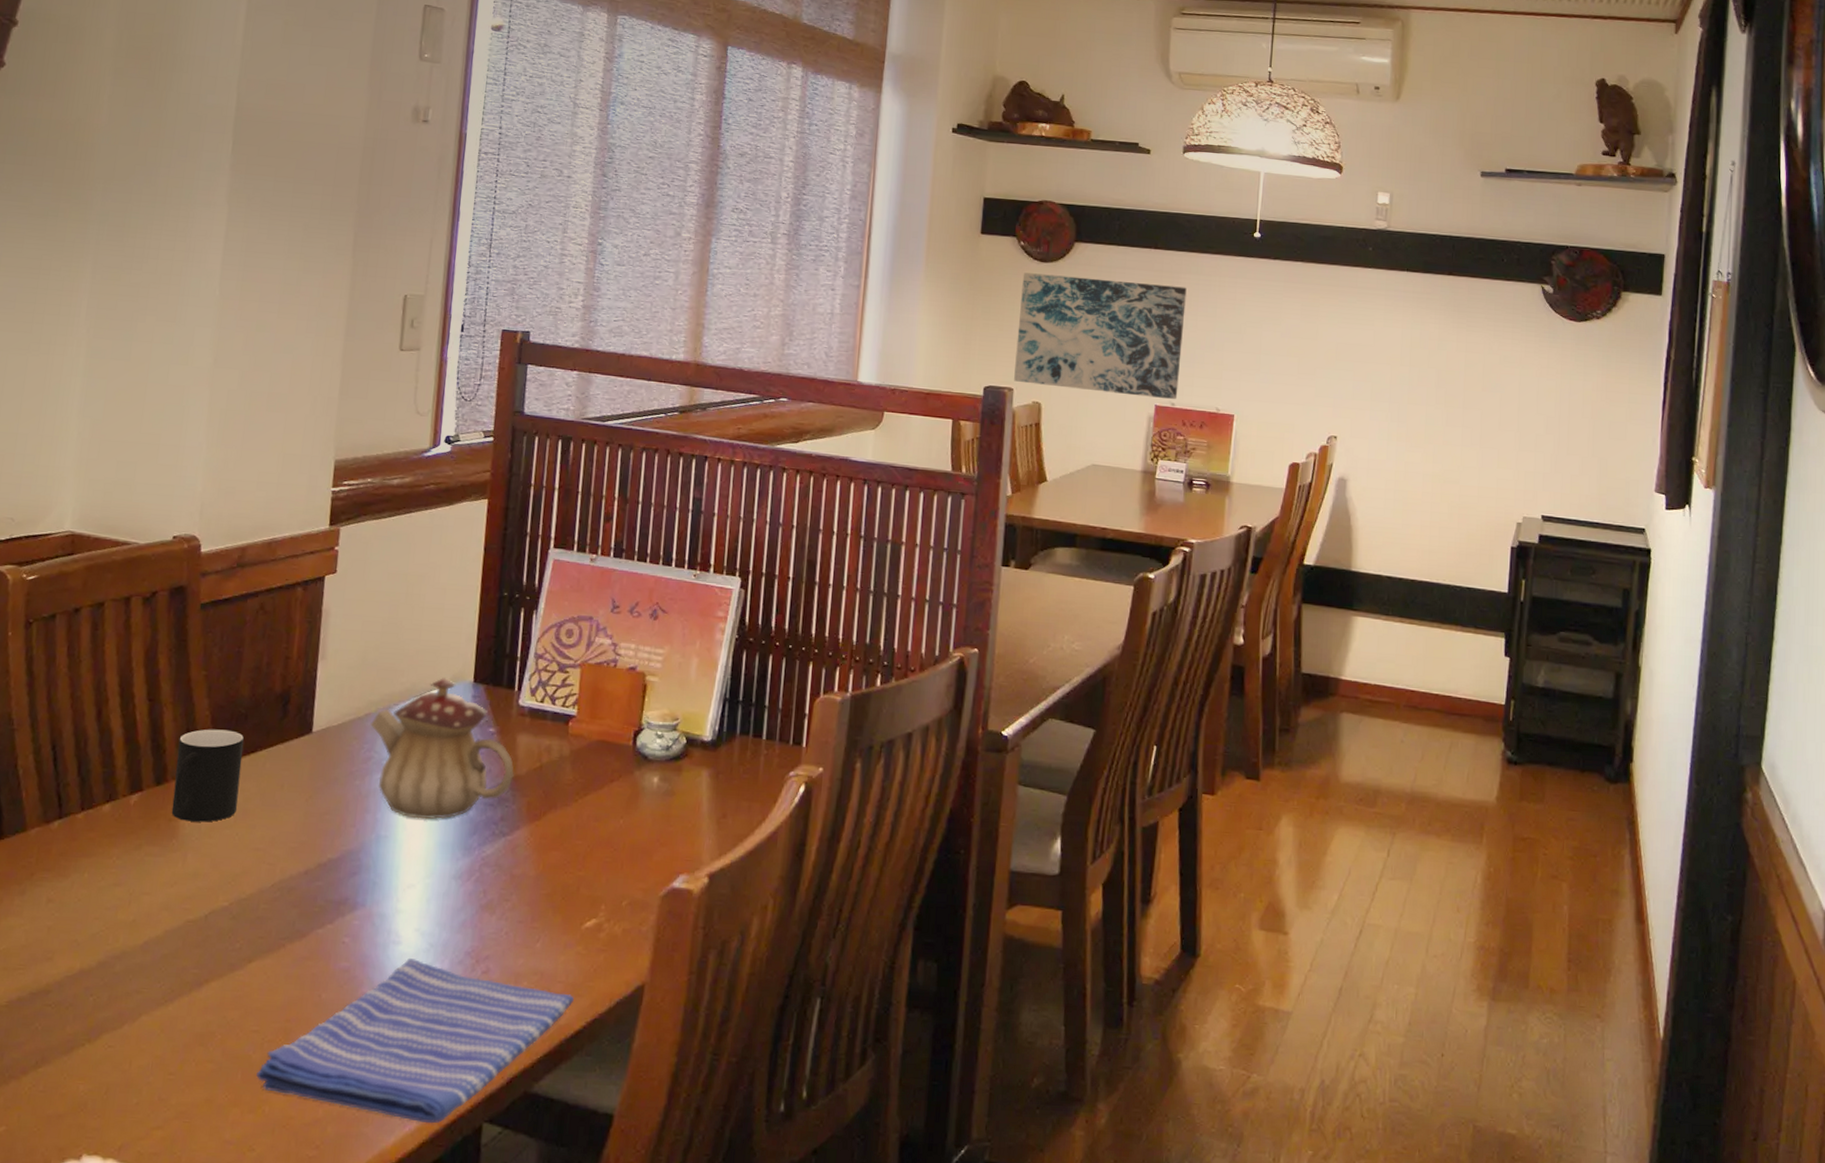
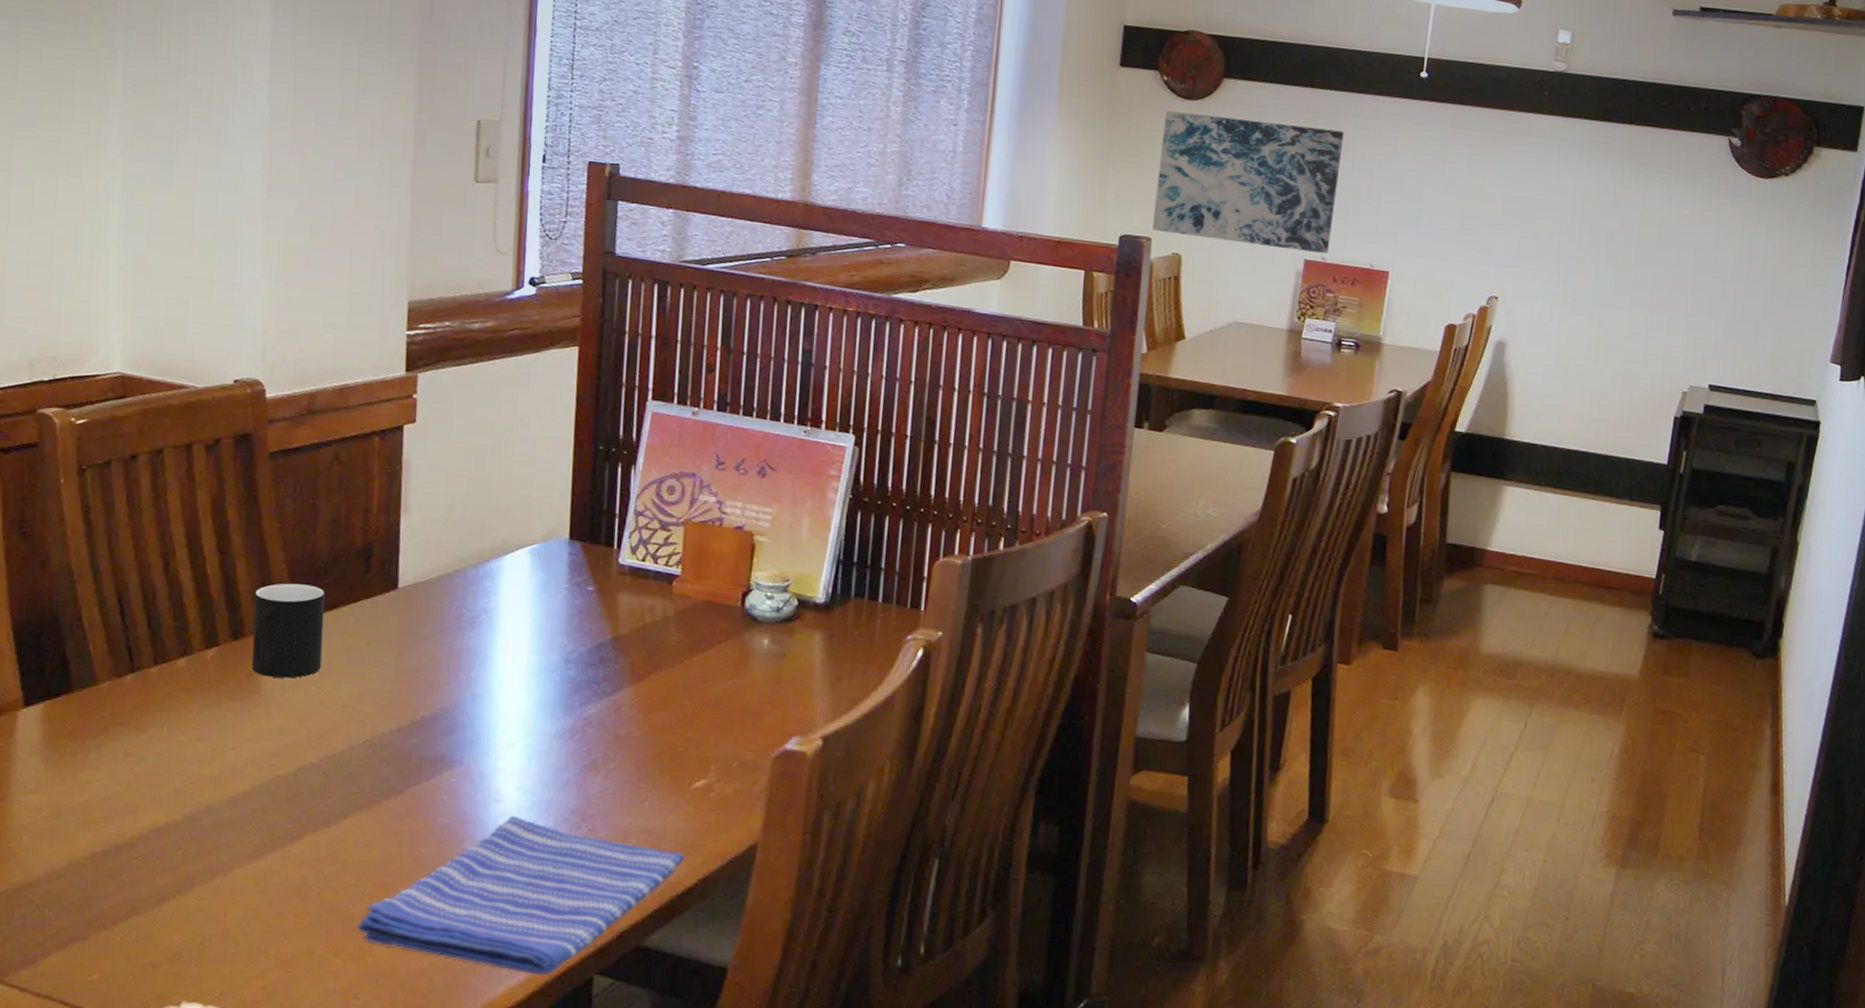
teapot: present [369,678,514,819] -> none [459,534,616,678]

